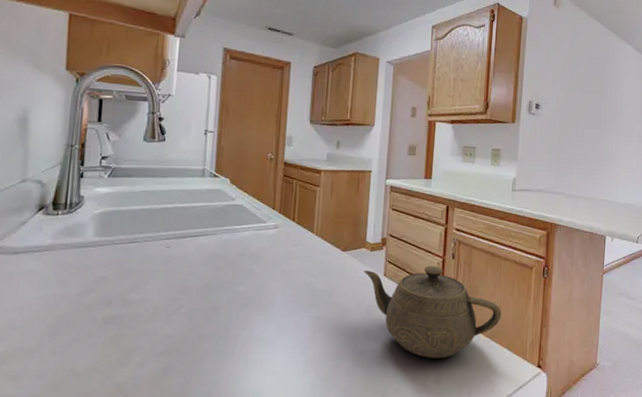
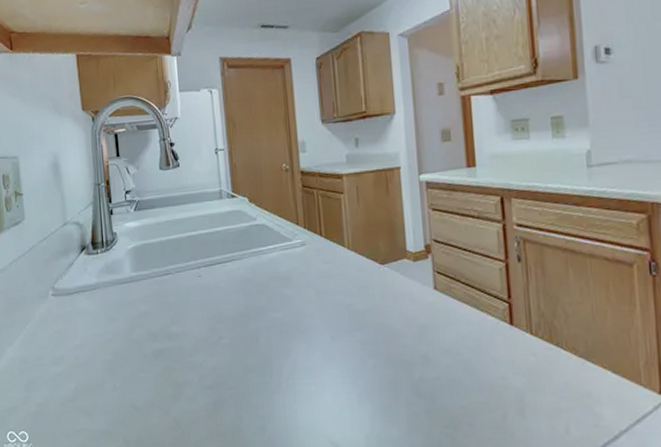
teapot: present [364,266,502,358] -> none [409,272,597,386]

